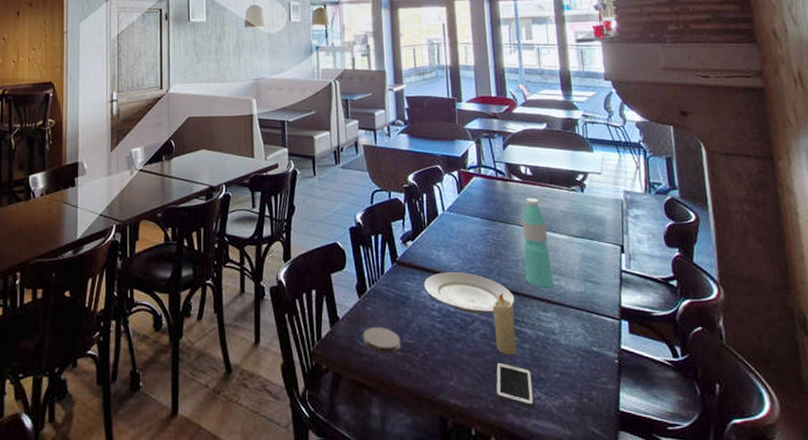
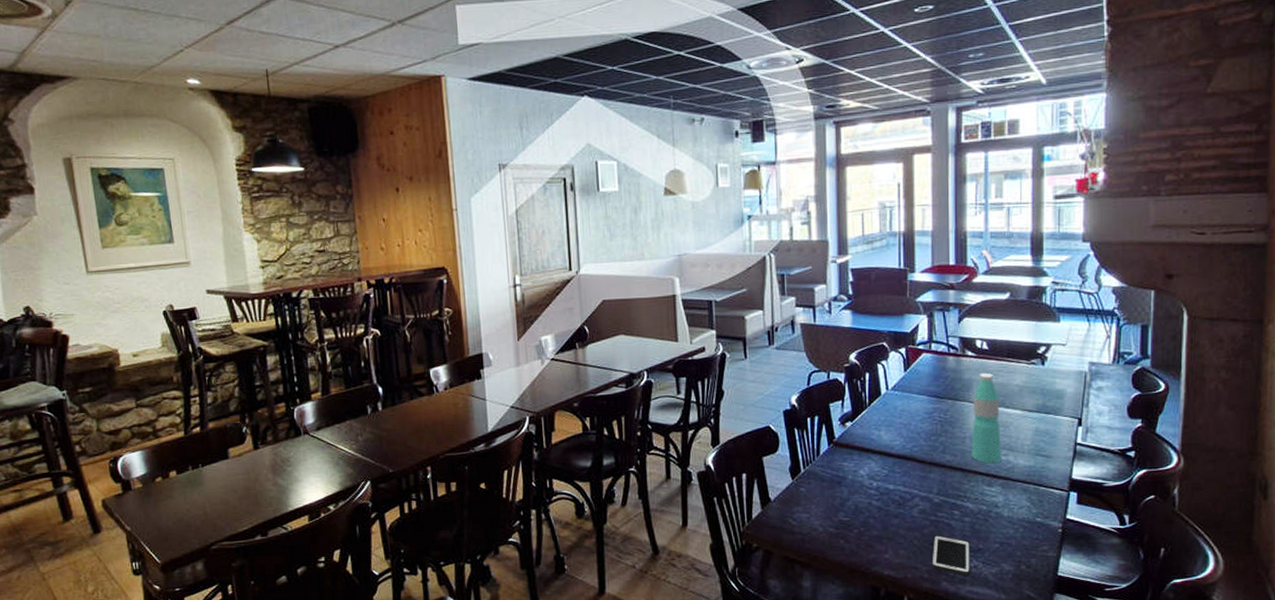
coaster: present [363,328,401,353] -> none [795,507,835,531]
plate: present [423,272,515,314] -> none [861,451,959,491]
candle: present [492,292,517,356] -> none [934,469,957,529]

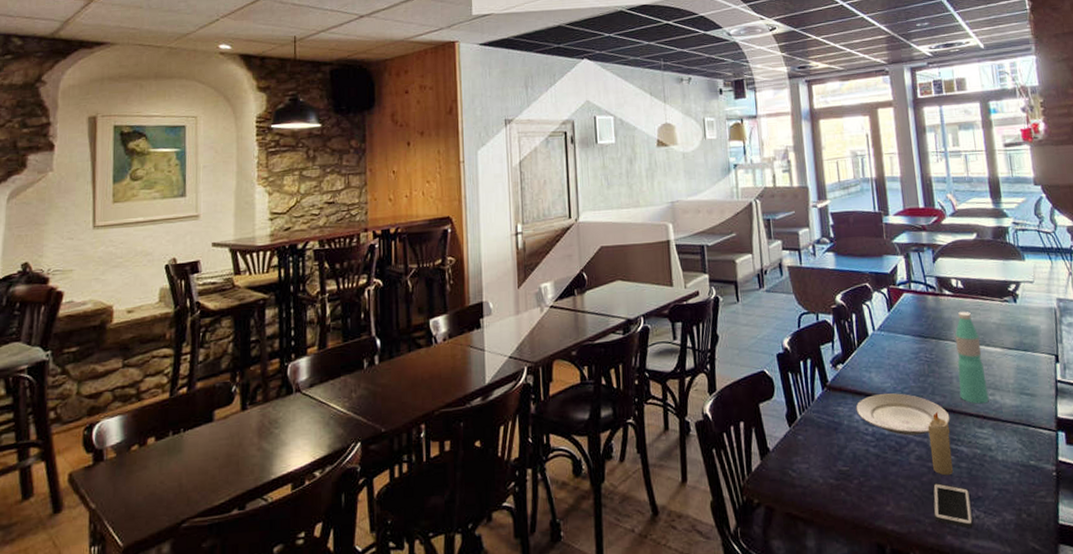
plate: none [861,451,959,491] -> present [856,393,950,436]
candle: none [934,469,957,529] -> present [927,411,954,476]

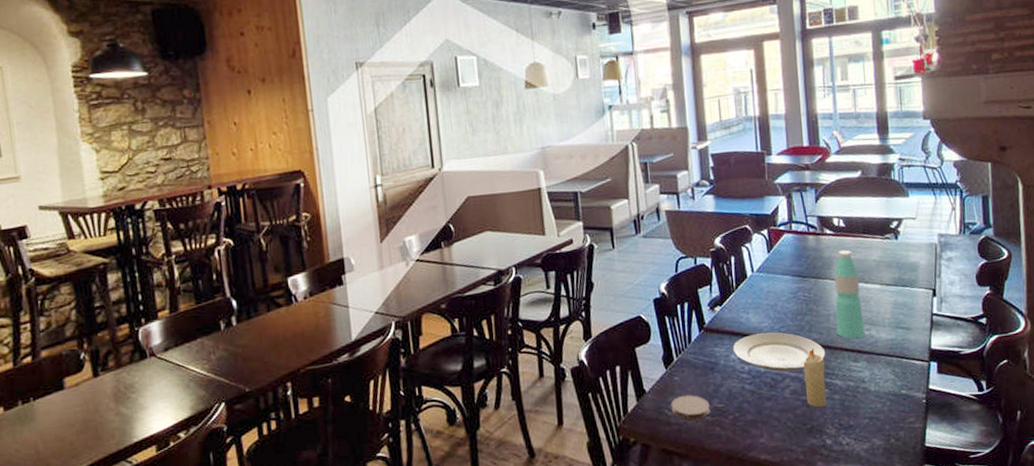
coaster: none [795,456,835,483] -> present [671,395,710,421]
cell phone: present [933,483,973,529] -> none [805,415,843,455]

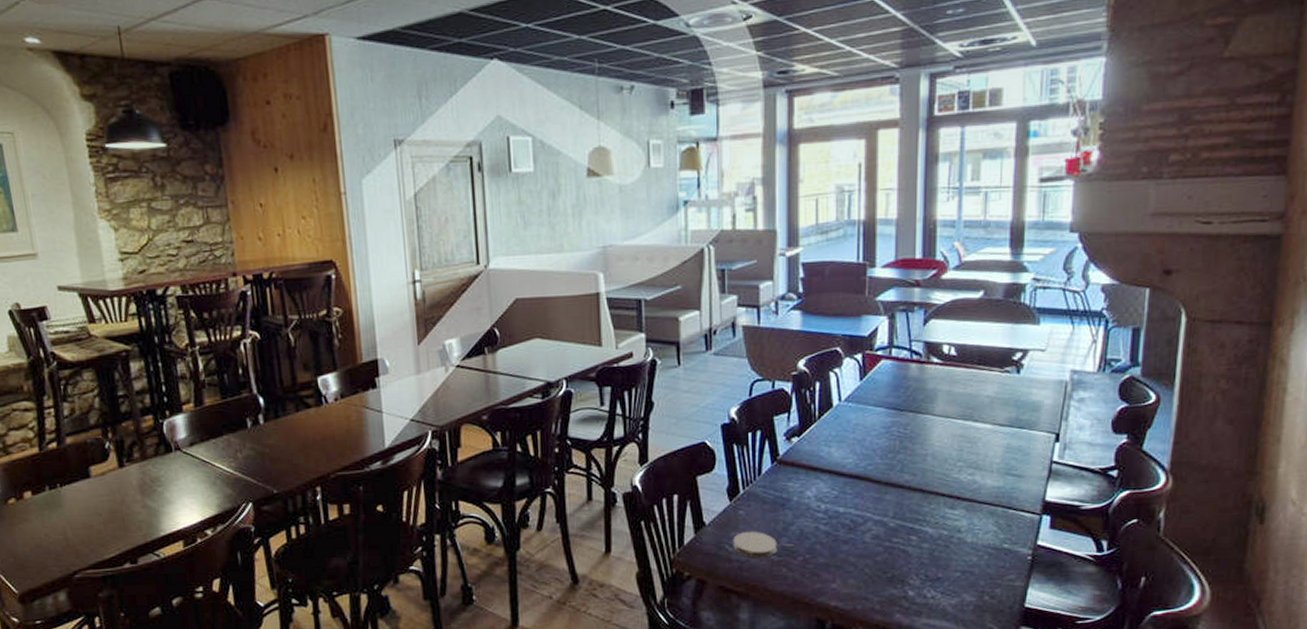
plate: present [732,332,826,372] -> none [809,470,918,514]
candle: present [803,348,827,408] -> none [889,490,916,556]
water bottle: present [834,249,865,339] -> none [933,382,968,484]

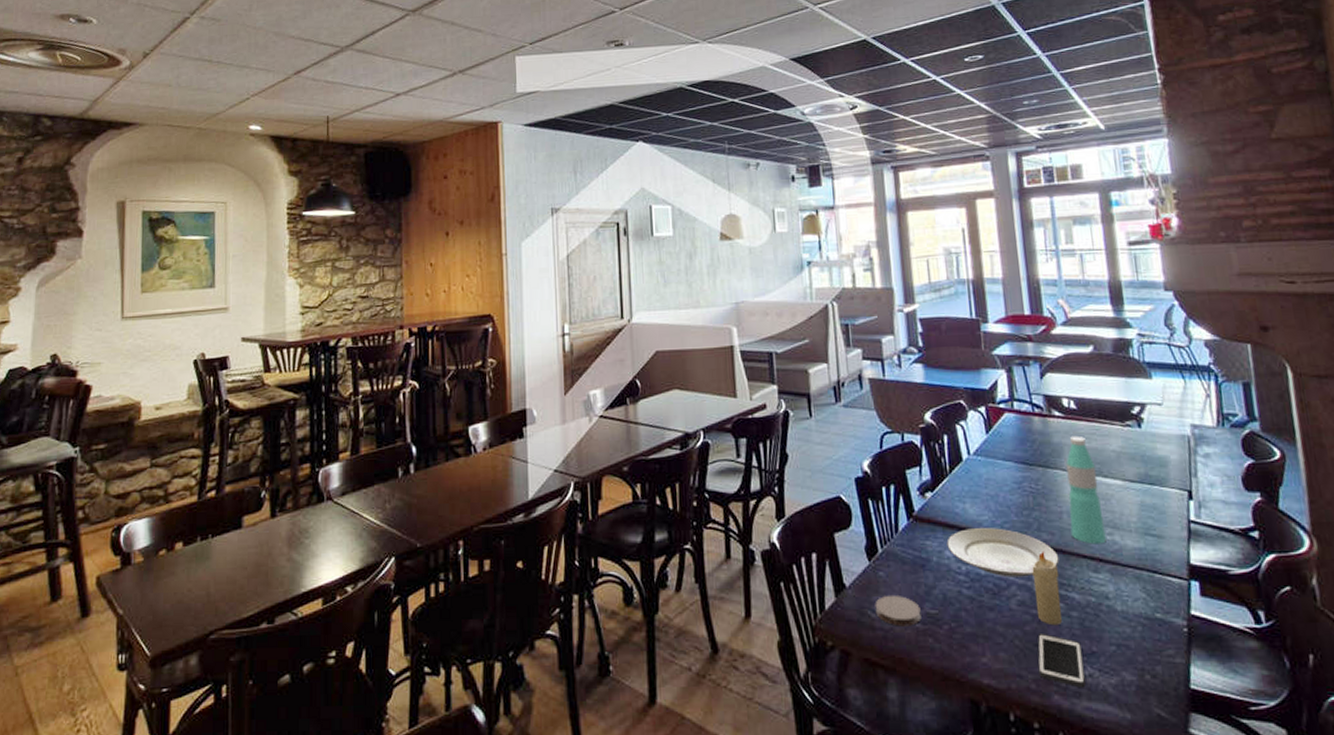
plate: none [809,470,918,514] -> present [946,528,1059,578]
cell phone: none [884,563,928,608] -> present [1037,634,1086,688]
candle: none [889,490,916,556] -> present [1032,550,1063,626]
water bottle: none [933,382,968,484] -> present [1066,435,1106,544]

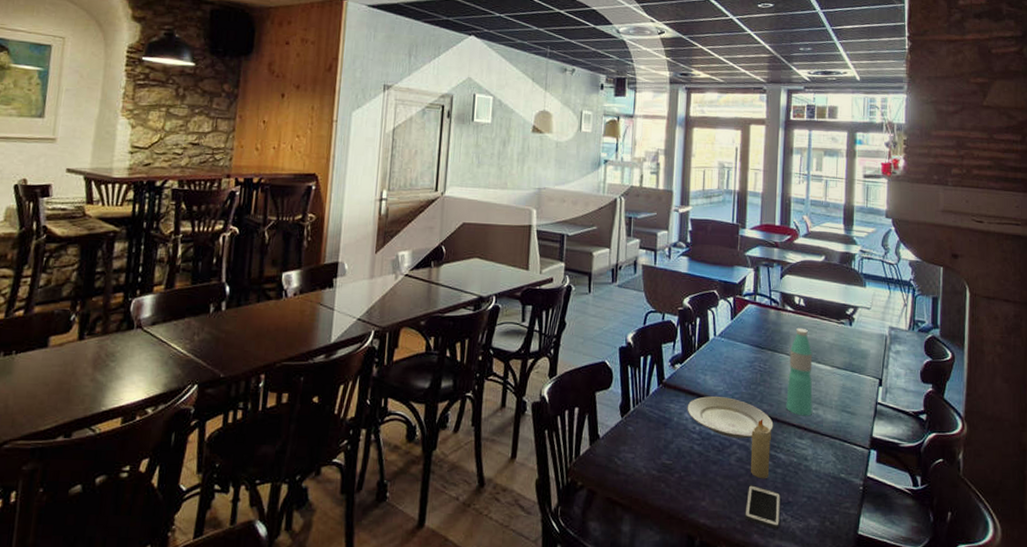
coaster: present [875,596,921,627] -> none [621,447,658,473]

